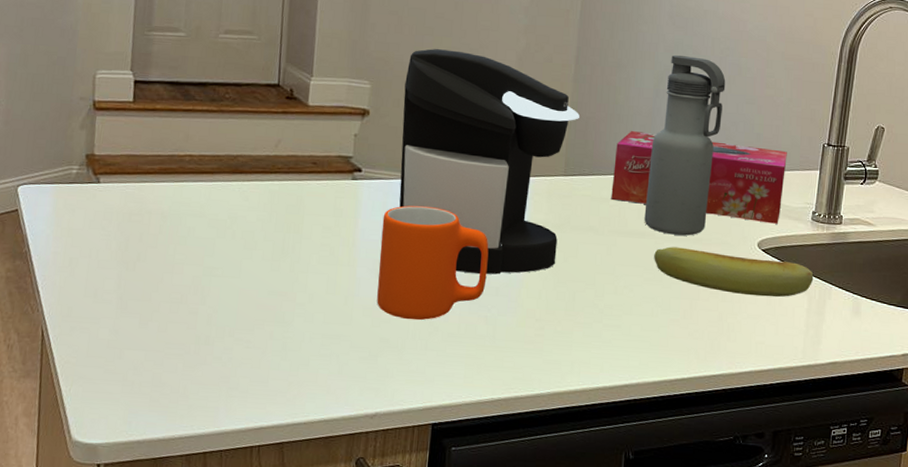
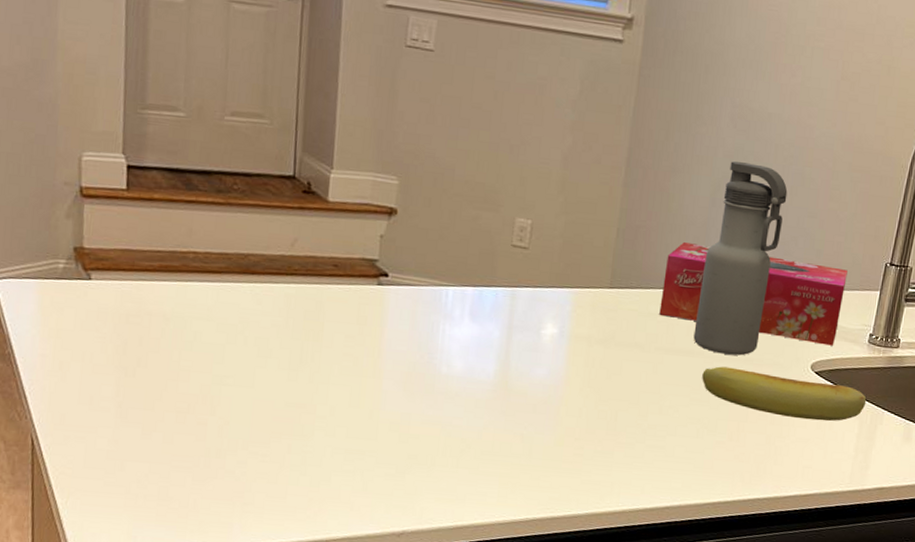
mug: present [377,205,489,321] -> none [404,315,527,437]
coffee maker: present [399,49,579,275] -> none [430,143,629,391]

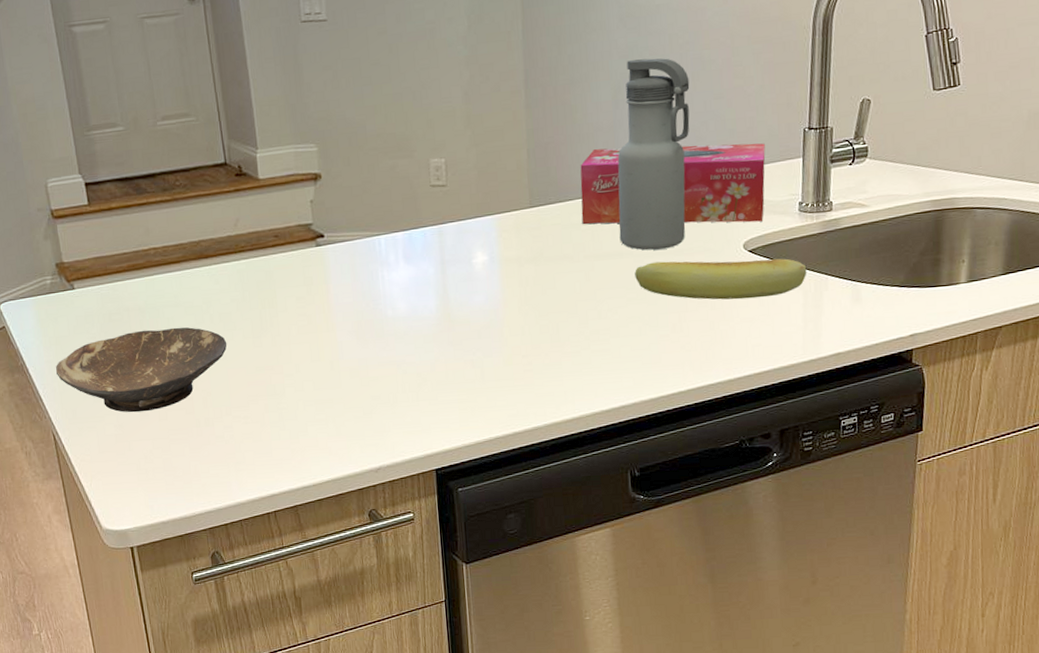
bowl: none [49,339,258,431] -> present [55,327,227,413]

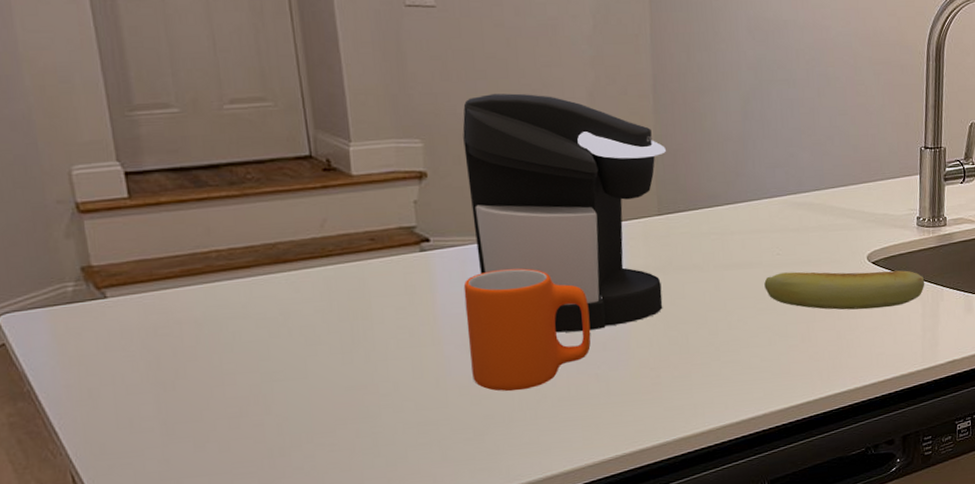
bowl: present [55,327,227,413] -> none [77,342,310,445]
coffee maker: none [351,96,537,321] -> present [462,93,666,333]
mug: none [353,260,467,375] -> present [463,268,591,392]
tissue box: present [580,143,766,225] -> none [709,158,887,235]
water bottle: present [617,58,690,251] -> none [747,72,816,261]

